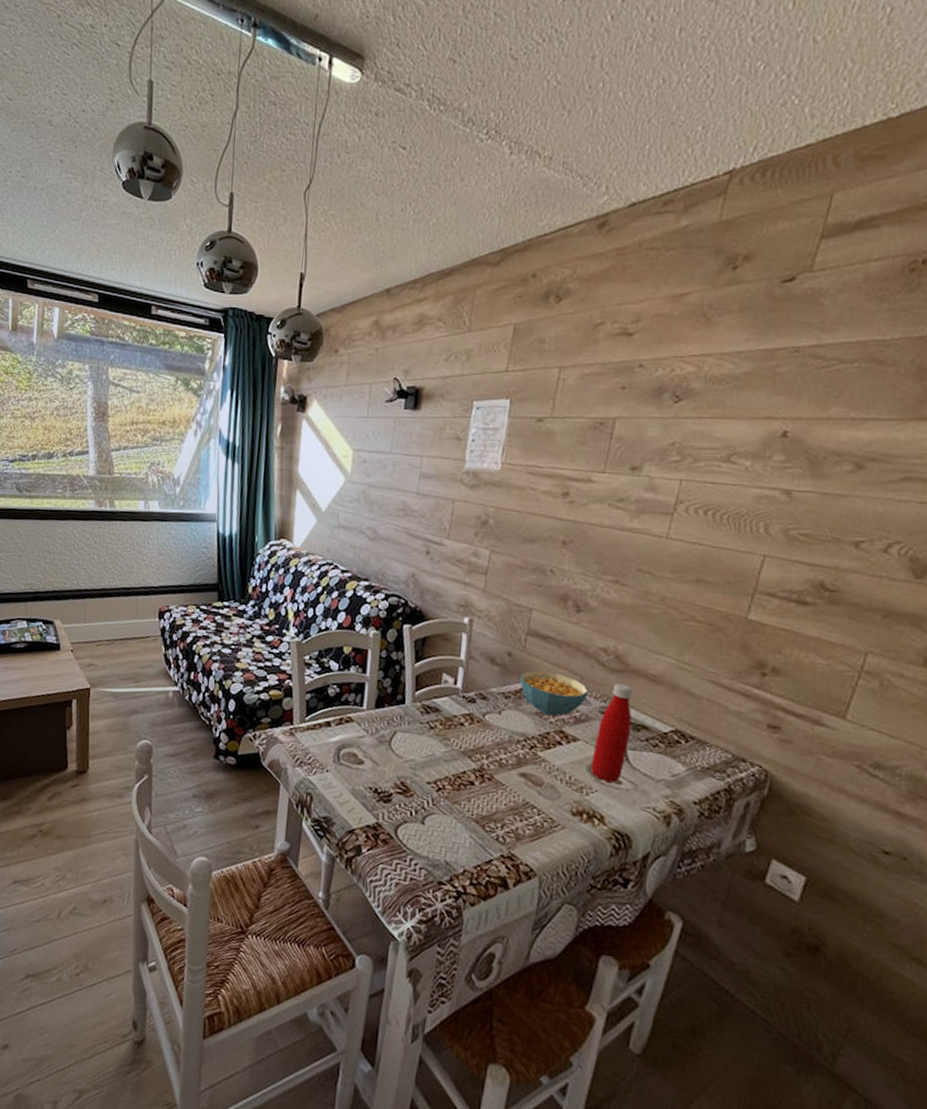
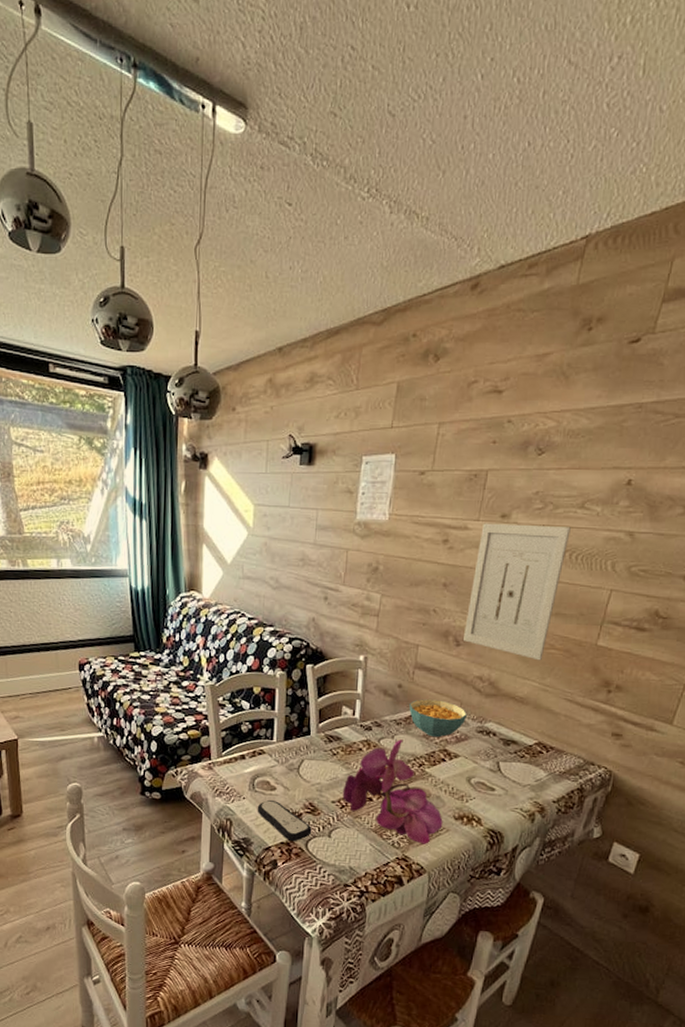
remote control: none [341,775,403,826] -> present [257,799,312,842]
flower: none [439,715,558,842] -> present [342,739,443,844]
wall art: none [584,475,714,634] -> present [462,523,571,661]
bottle: present [591,683,634,783] -> none [470,706,505,791]

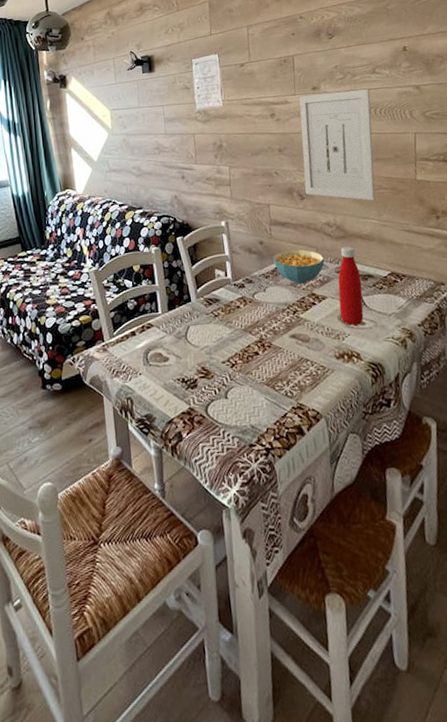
remote control: present [257,799,312,842] -> none [154,370,209,410]
flower: present [342,739,443,844] -> none [229,291,327,389]
bottle: none [470,706,505,791] -> present [338,246,364,326]

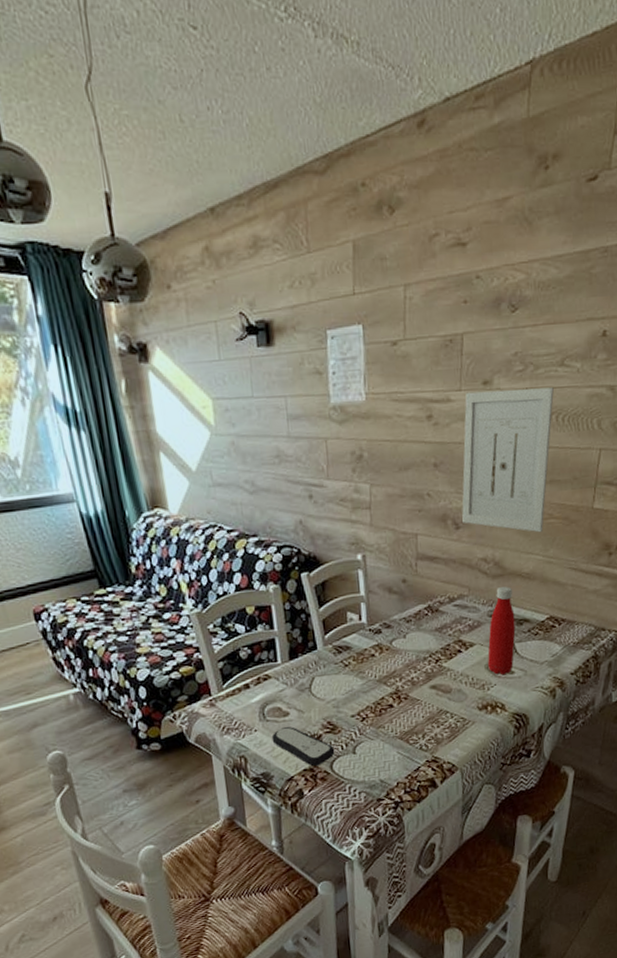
remote control: none [154,370,209,410] -> present [271,726,335,767]
cereal bowl: present [273,249,325,284] -> none [417,589,477,630]

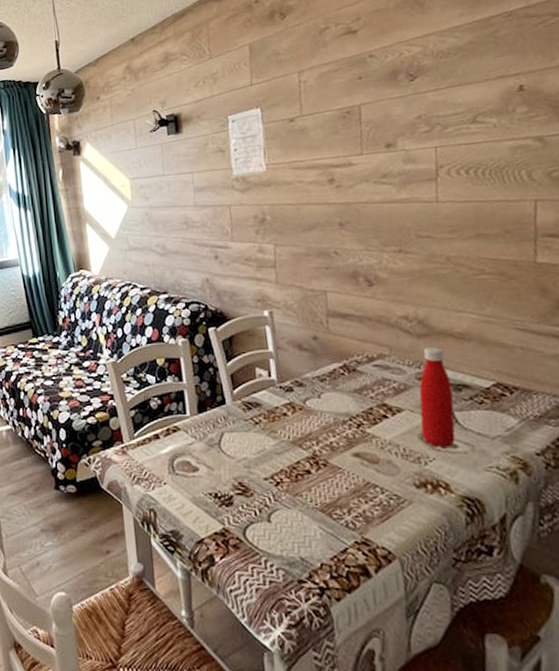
remote control: present [271,726,335,767] -> none [181,482,248,531]
wall art: present [461,387,554,533] -> none [367,143,475,290]

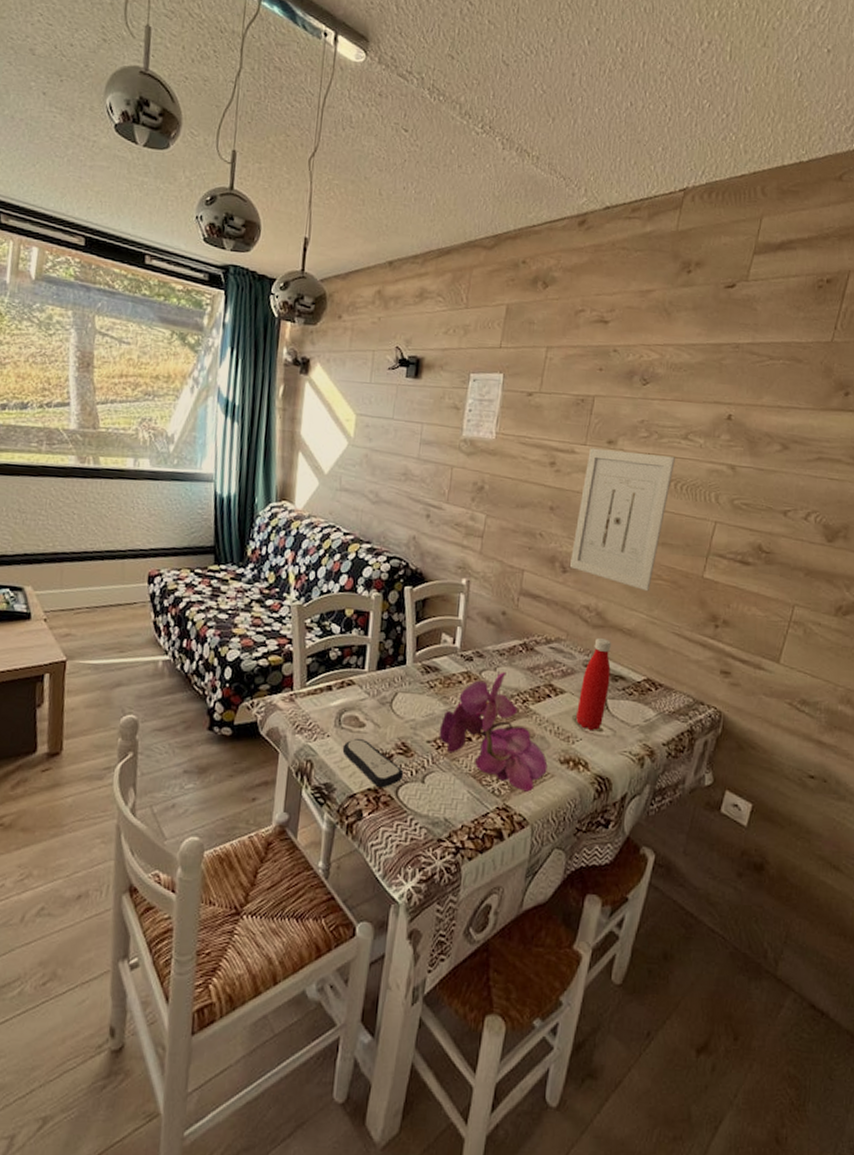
remote control: none [181,482,248,531] -> present [342,738,404,788]
flower: none [273,398,403,522] -> present [438,672,548,792]
wall art: none [367,143,475,290] -> present [569,448,675,592]

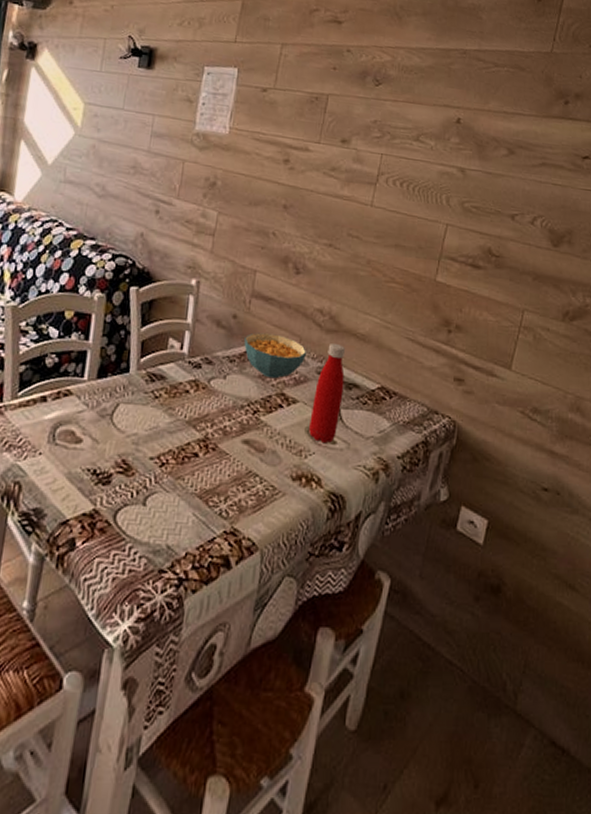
remote control: present [342,738,404,788] -> none [55,455,124,513]
flower: present [438,672,548,792] -> none [162,380,279,513]
cereal bowl: none [513,628,574,671] -> present [244,332,307,379]
wall art: present [569,448,675,592] -> none [302,146,407,295]

